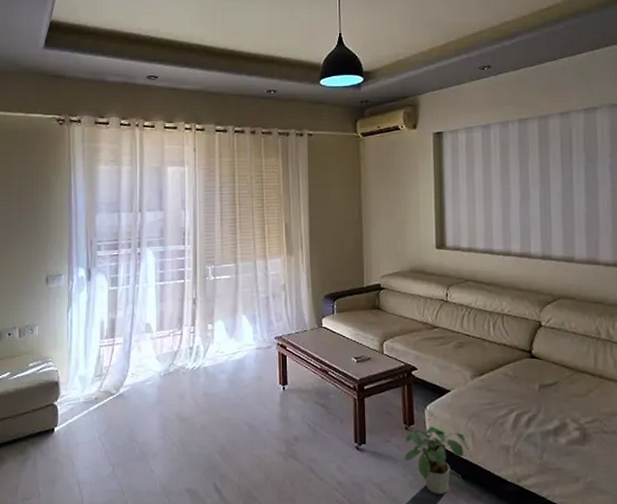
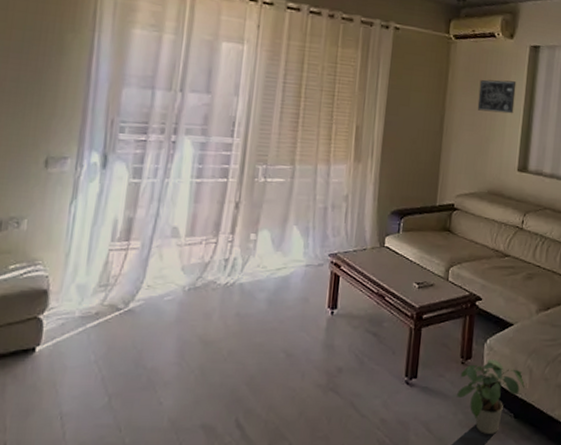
wall art: none [390,167,425,198] -> present [477,79,517,114]

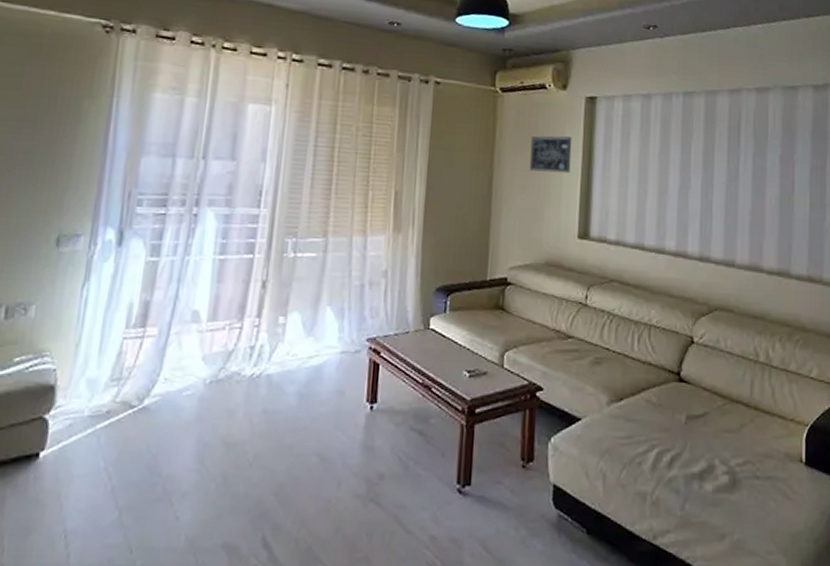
potted plant: present [457,359,527,434] -> none [518,461,600,554]

